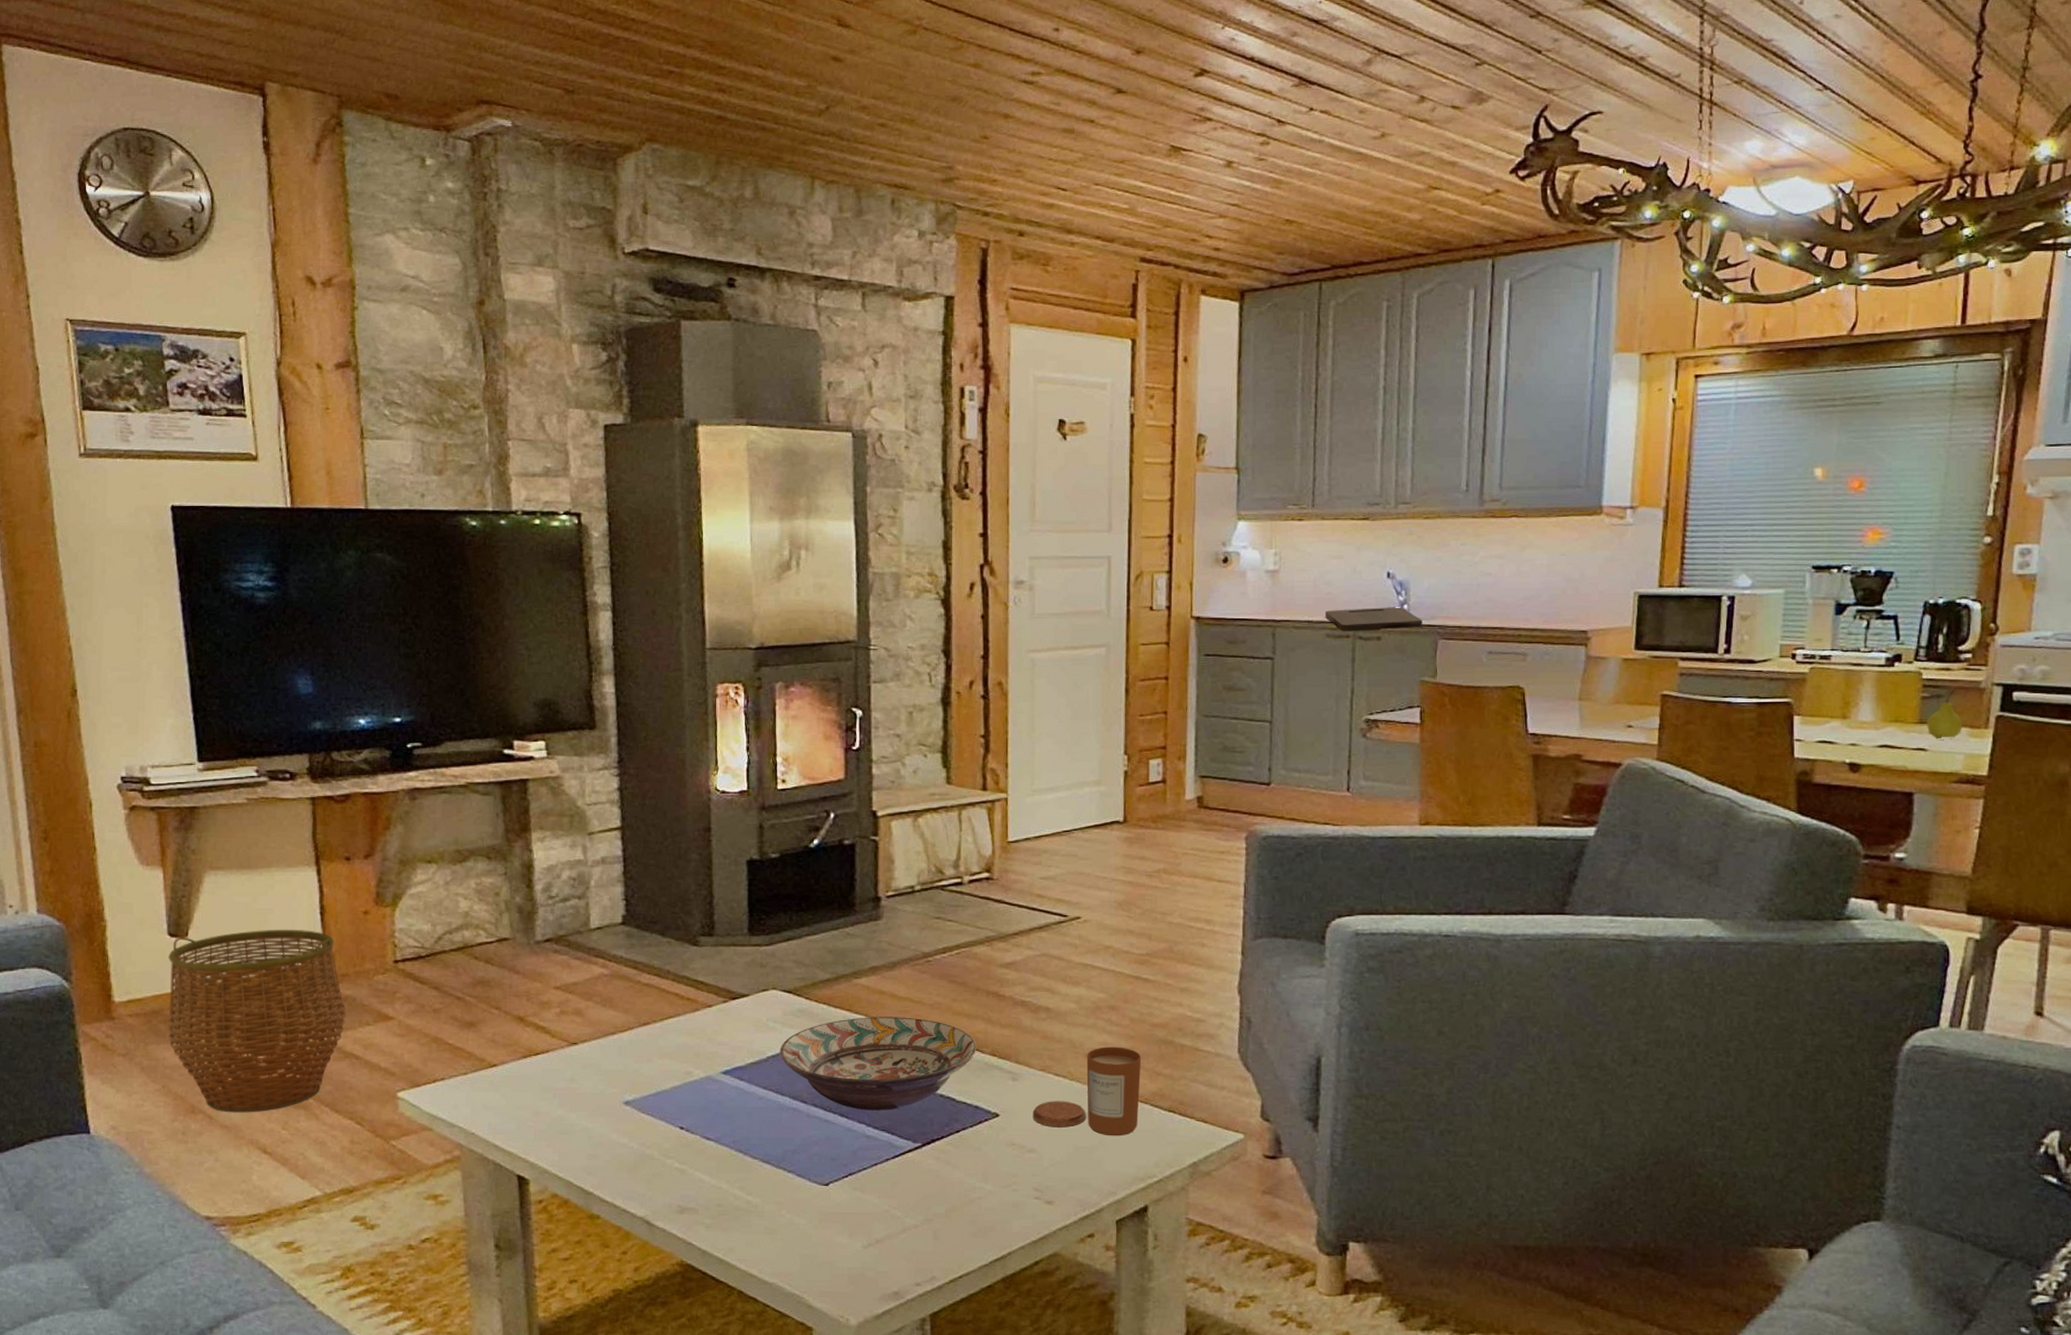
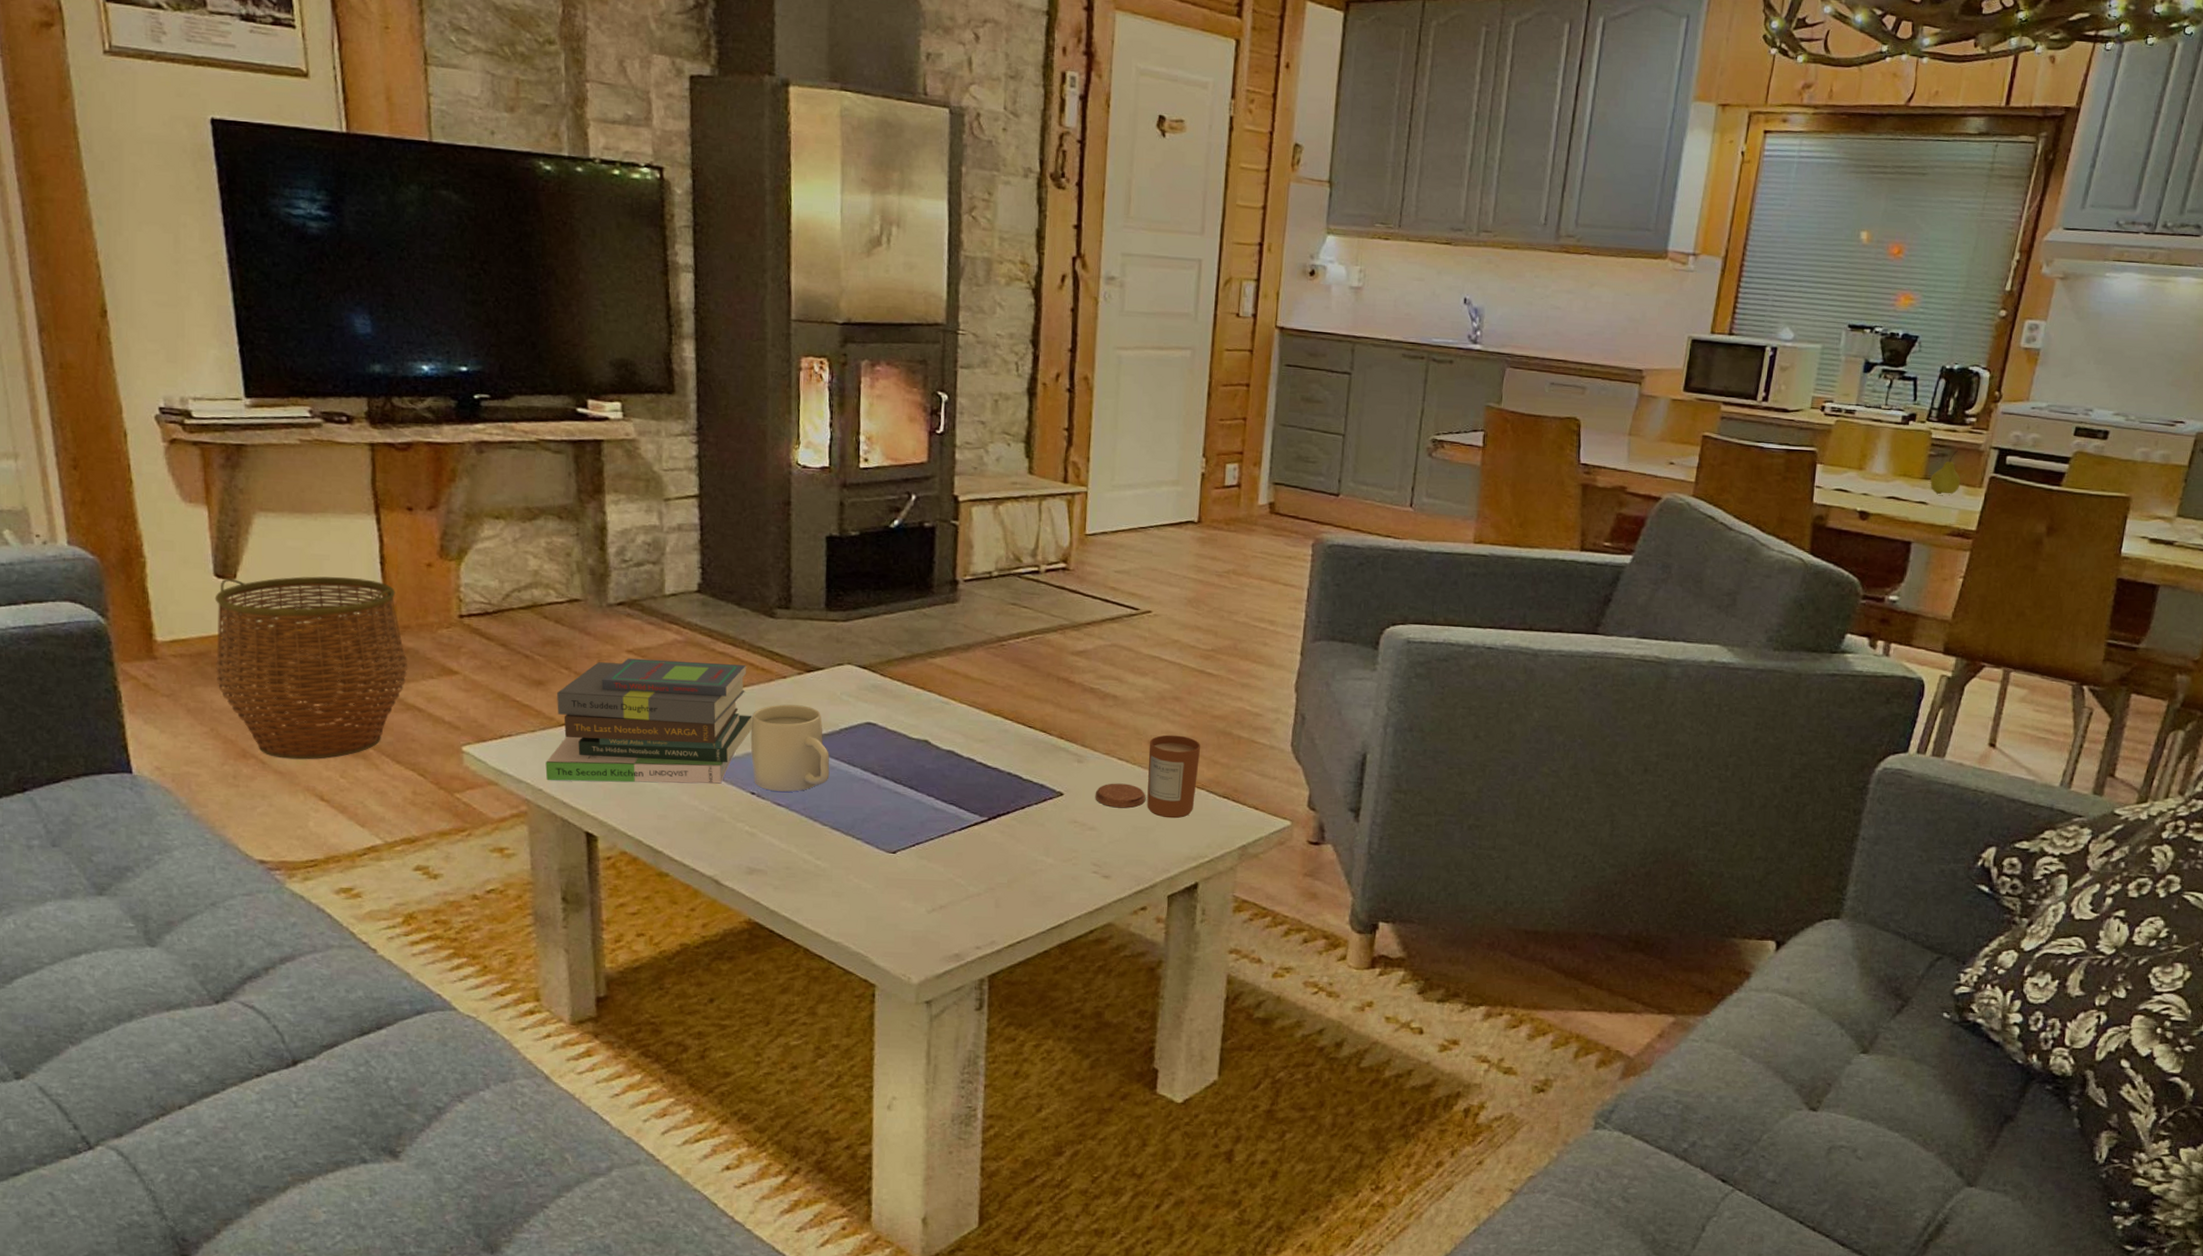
books: none [477,994,679,1124] -> present [545,658,753,784]
mug: none [678,1034,758,1126] -> present [750,704,830,793]
decorative bowl: present [780,1017,977,1110] -> none [853,695,1046,785]
cutting board: present [1325,607,1423,631] -> none [1403,330,1493,355]

